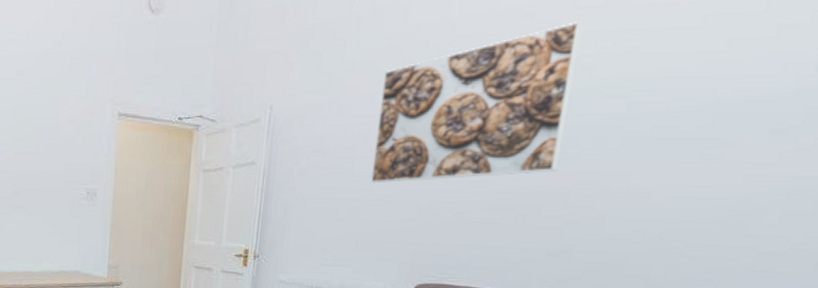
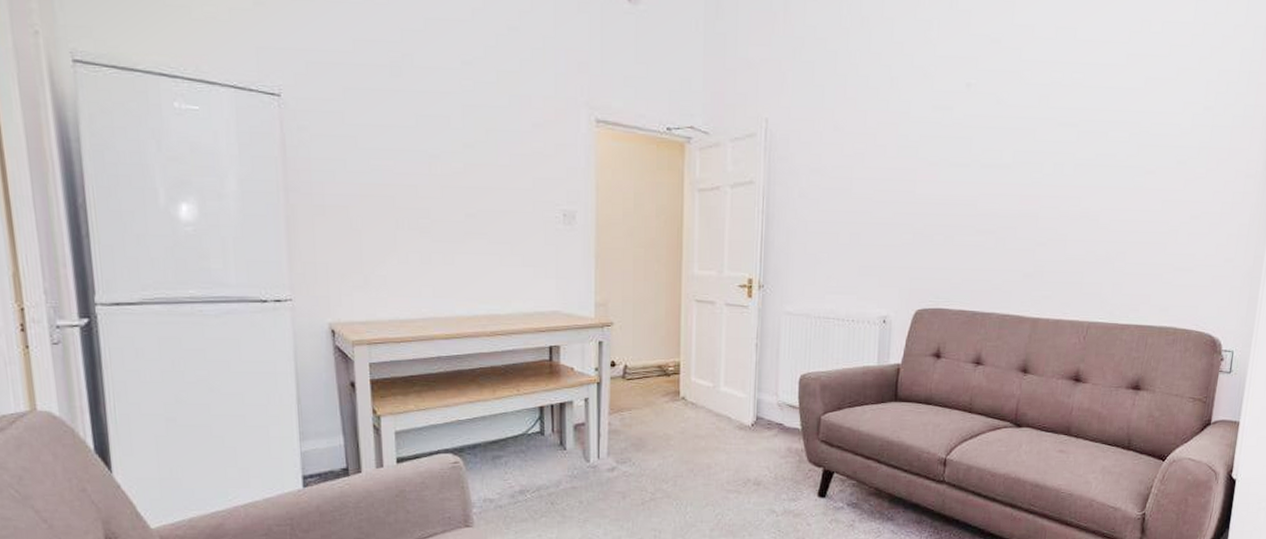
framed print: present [370,21,584,184] -> none [869,51,1040,206]

